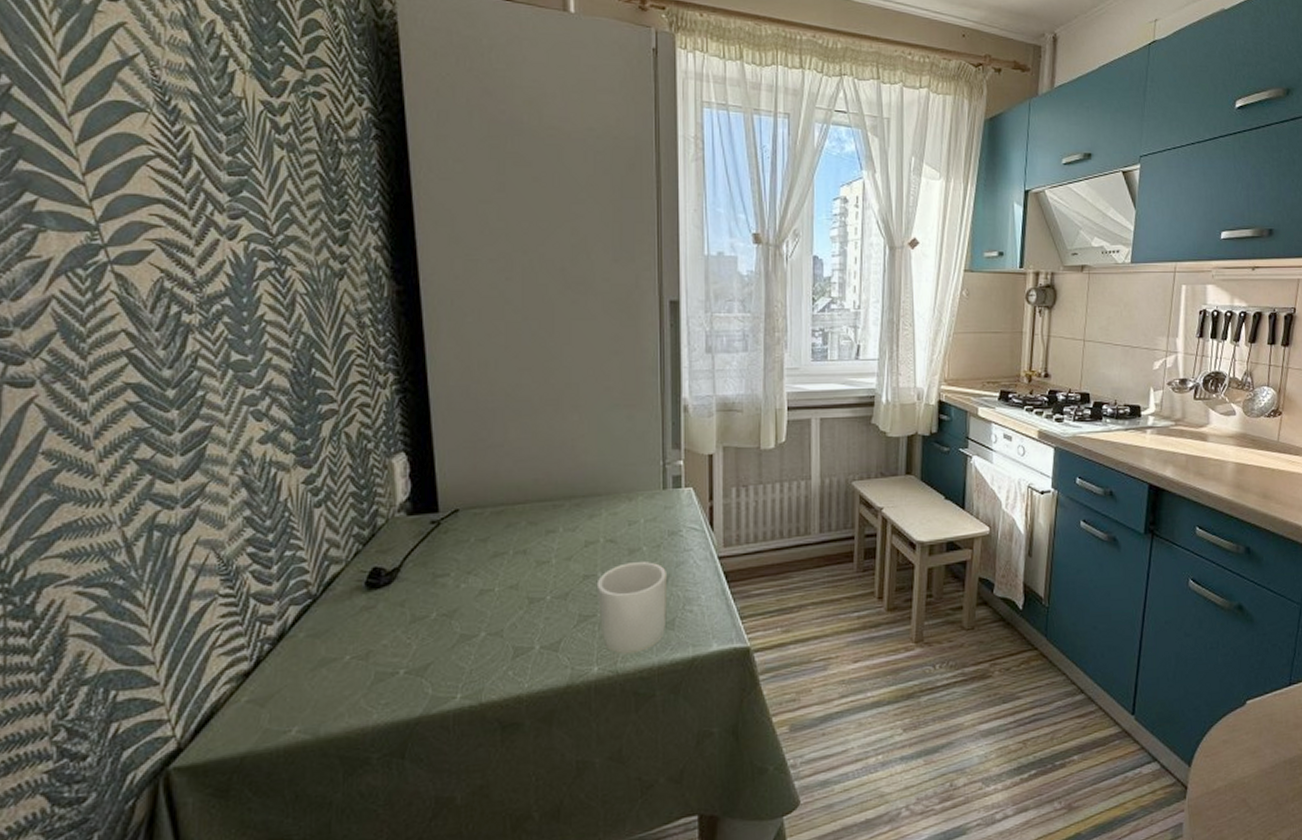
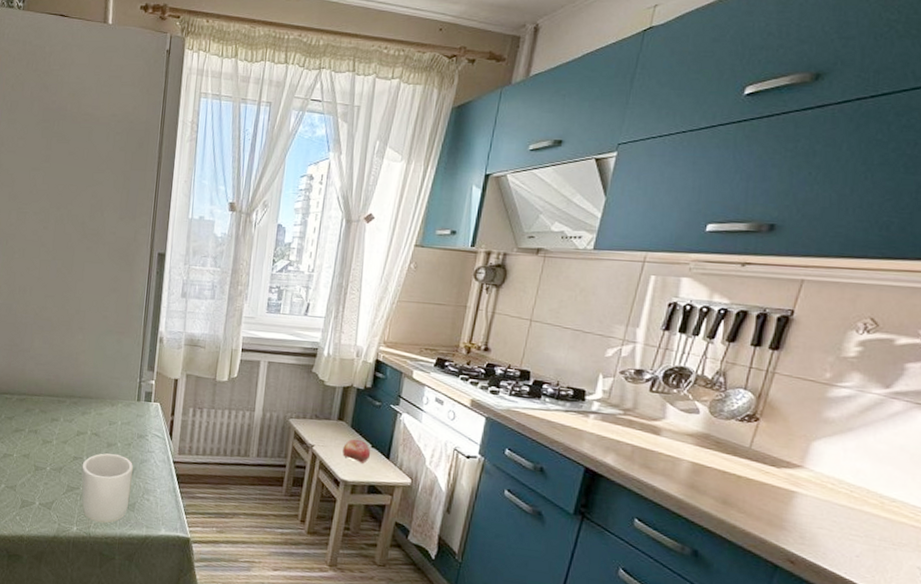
fruit: none [915,492,945,520] -> present [343,439,371,465]

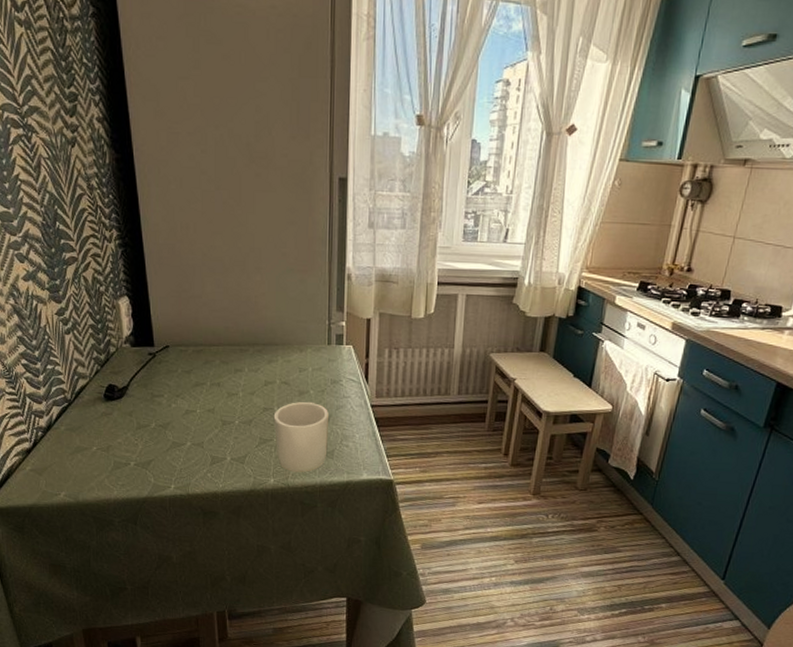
fruit: present [343,439,371,465] -> none [545,369,573,395]

